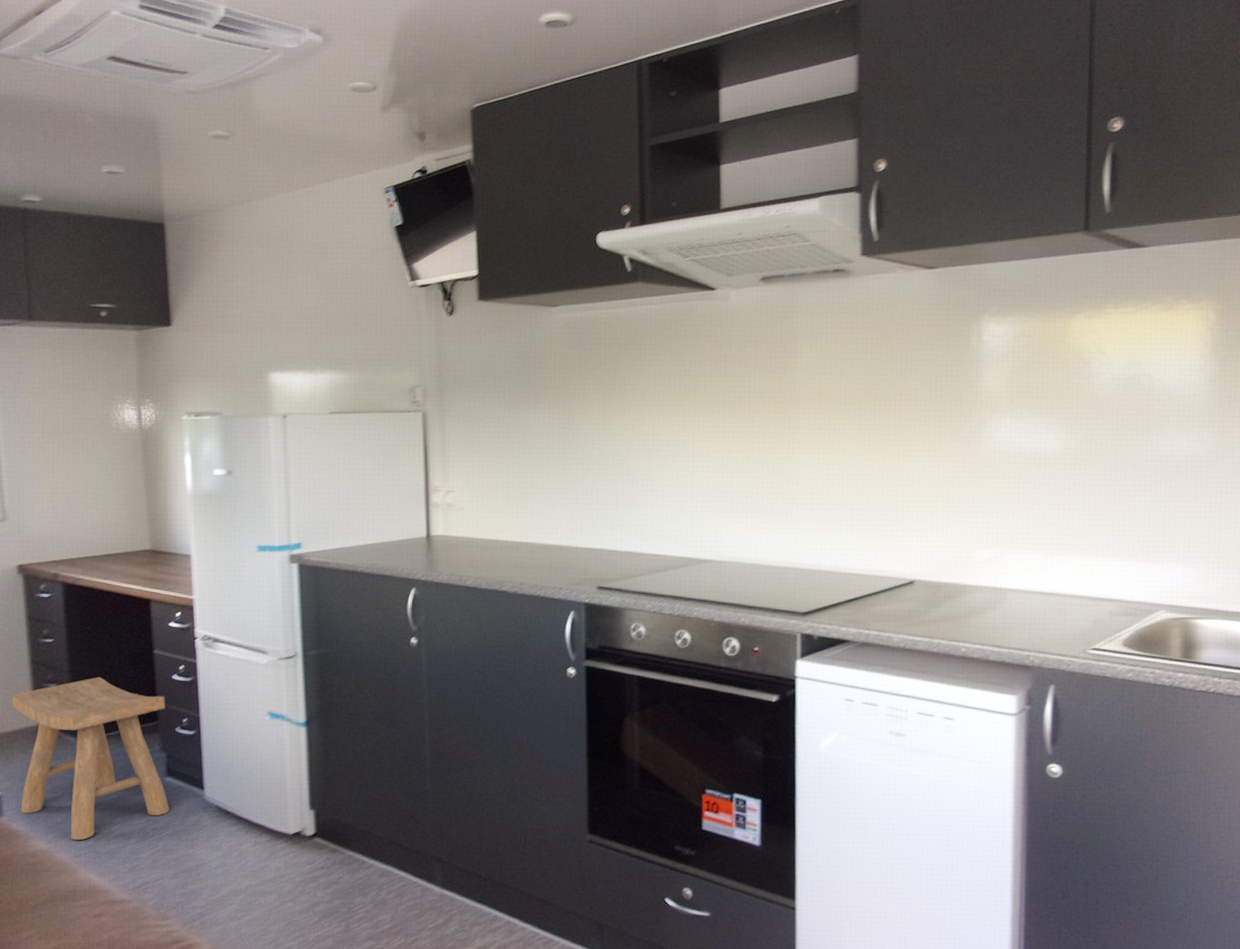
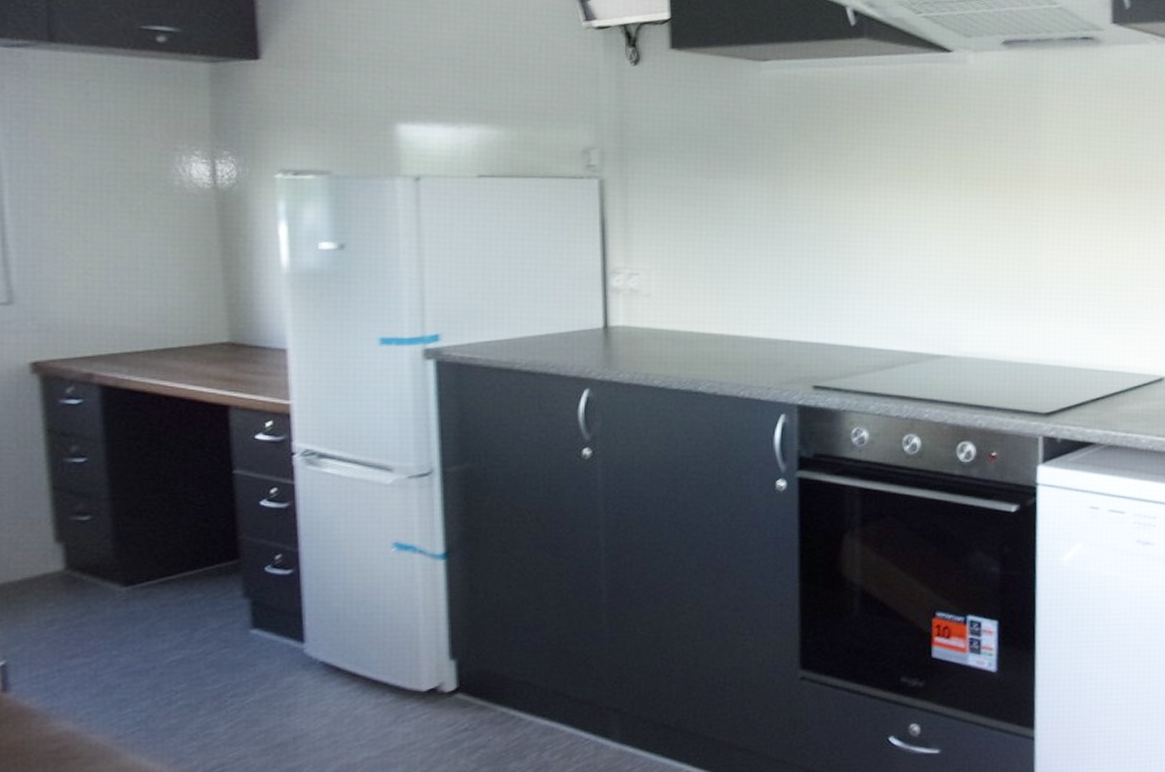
stool: present [11,676,170,841] -> none [21,505,256,717]

